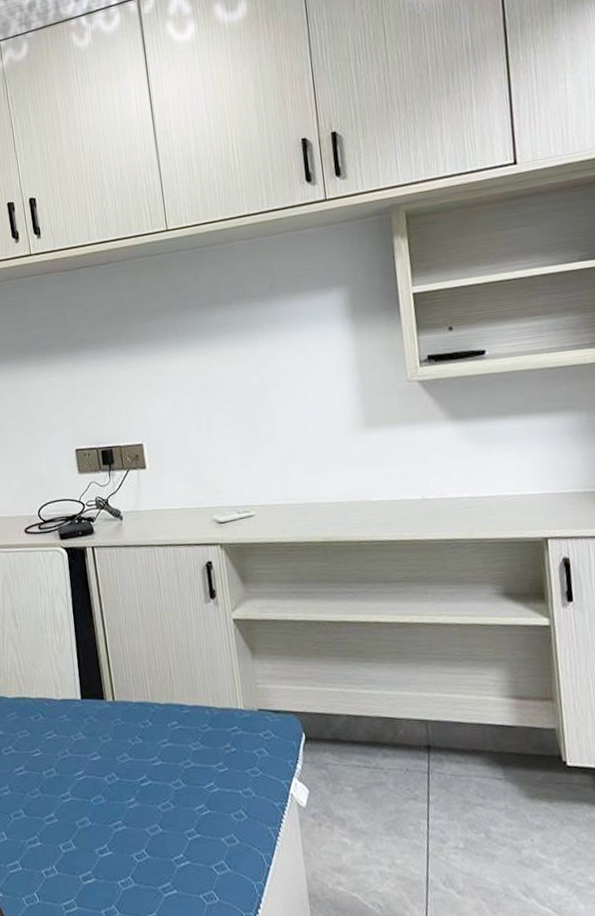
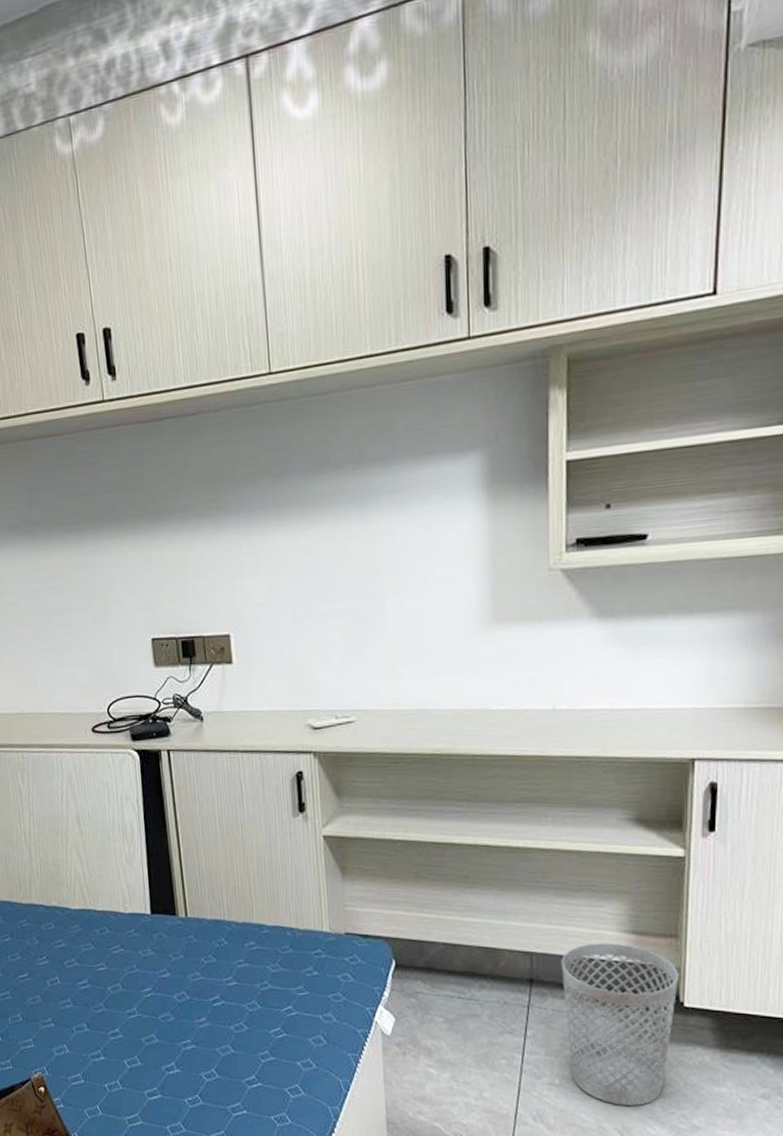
wastebasket: none [453,708,559,866] -> present [561,943,679,1106]

